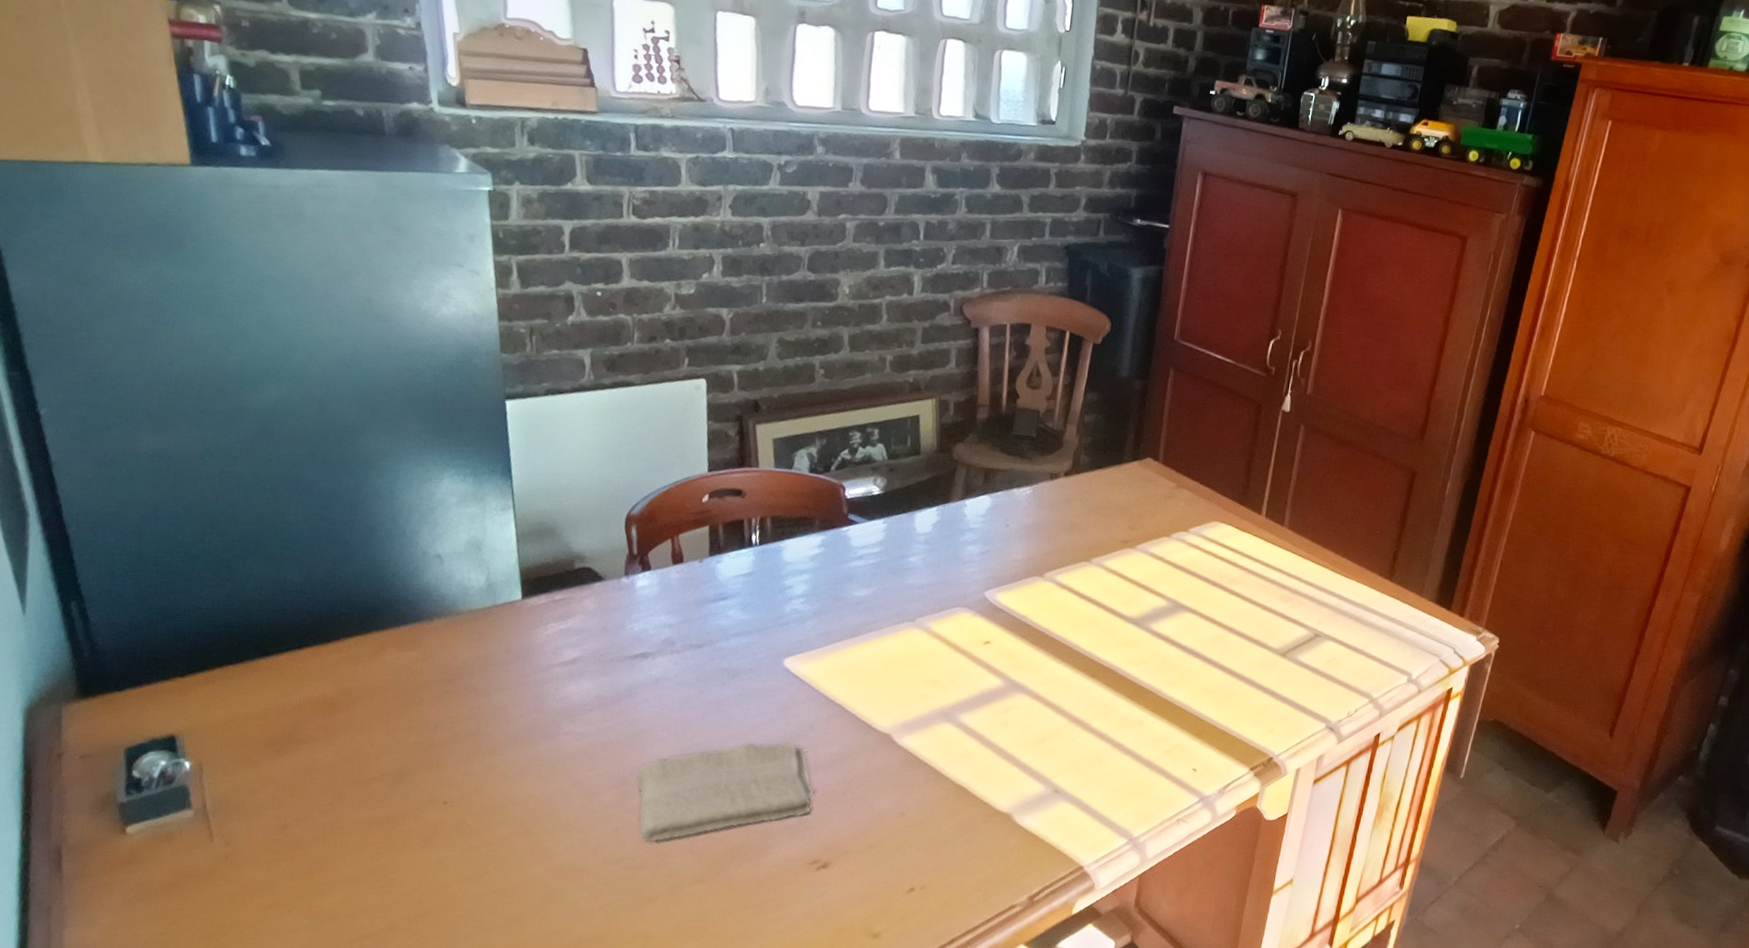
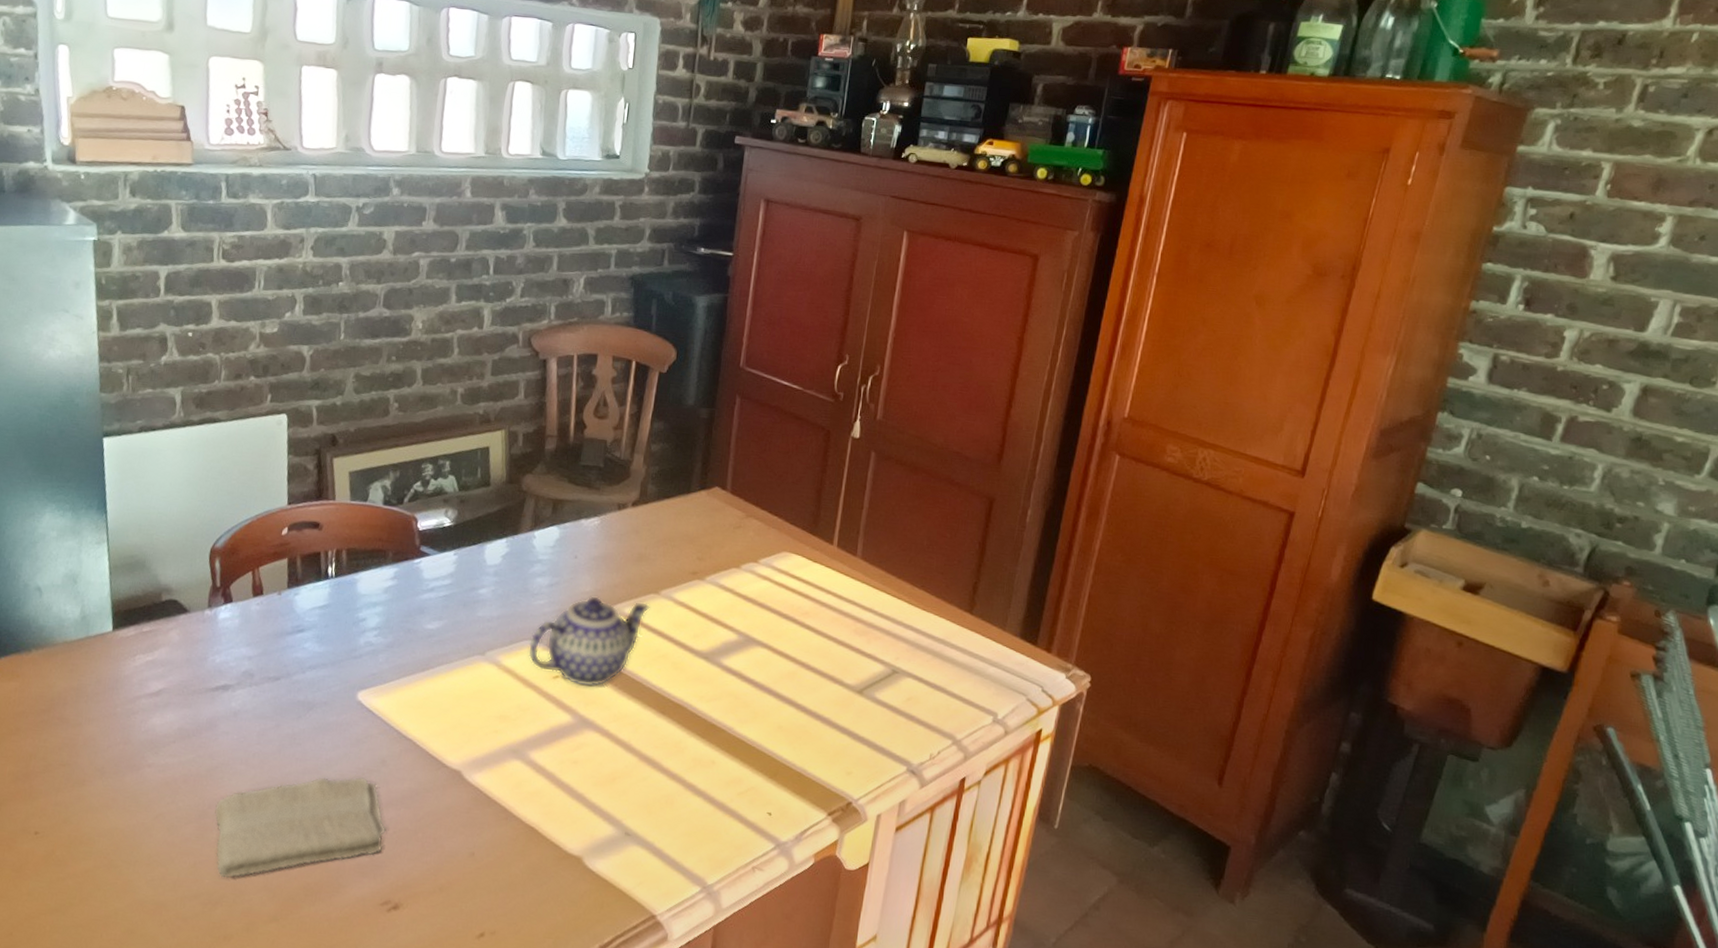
teapot: none [958,564,1081,652] -> present [527,596,650,687]

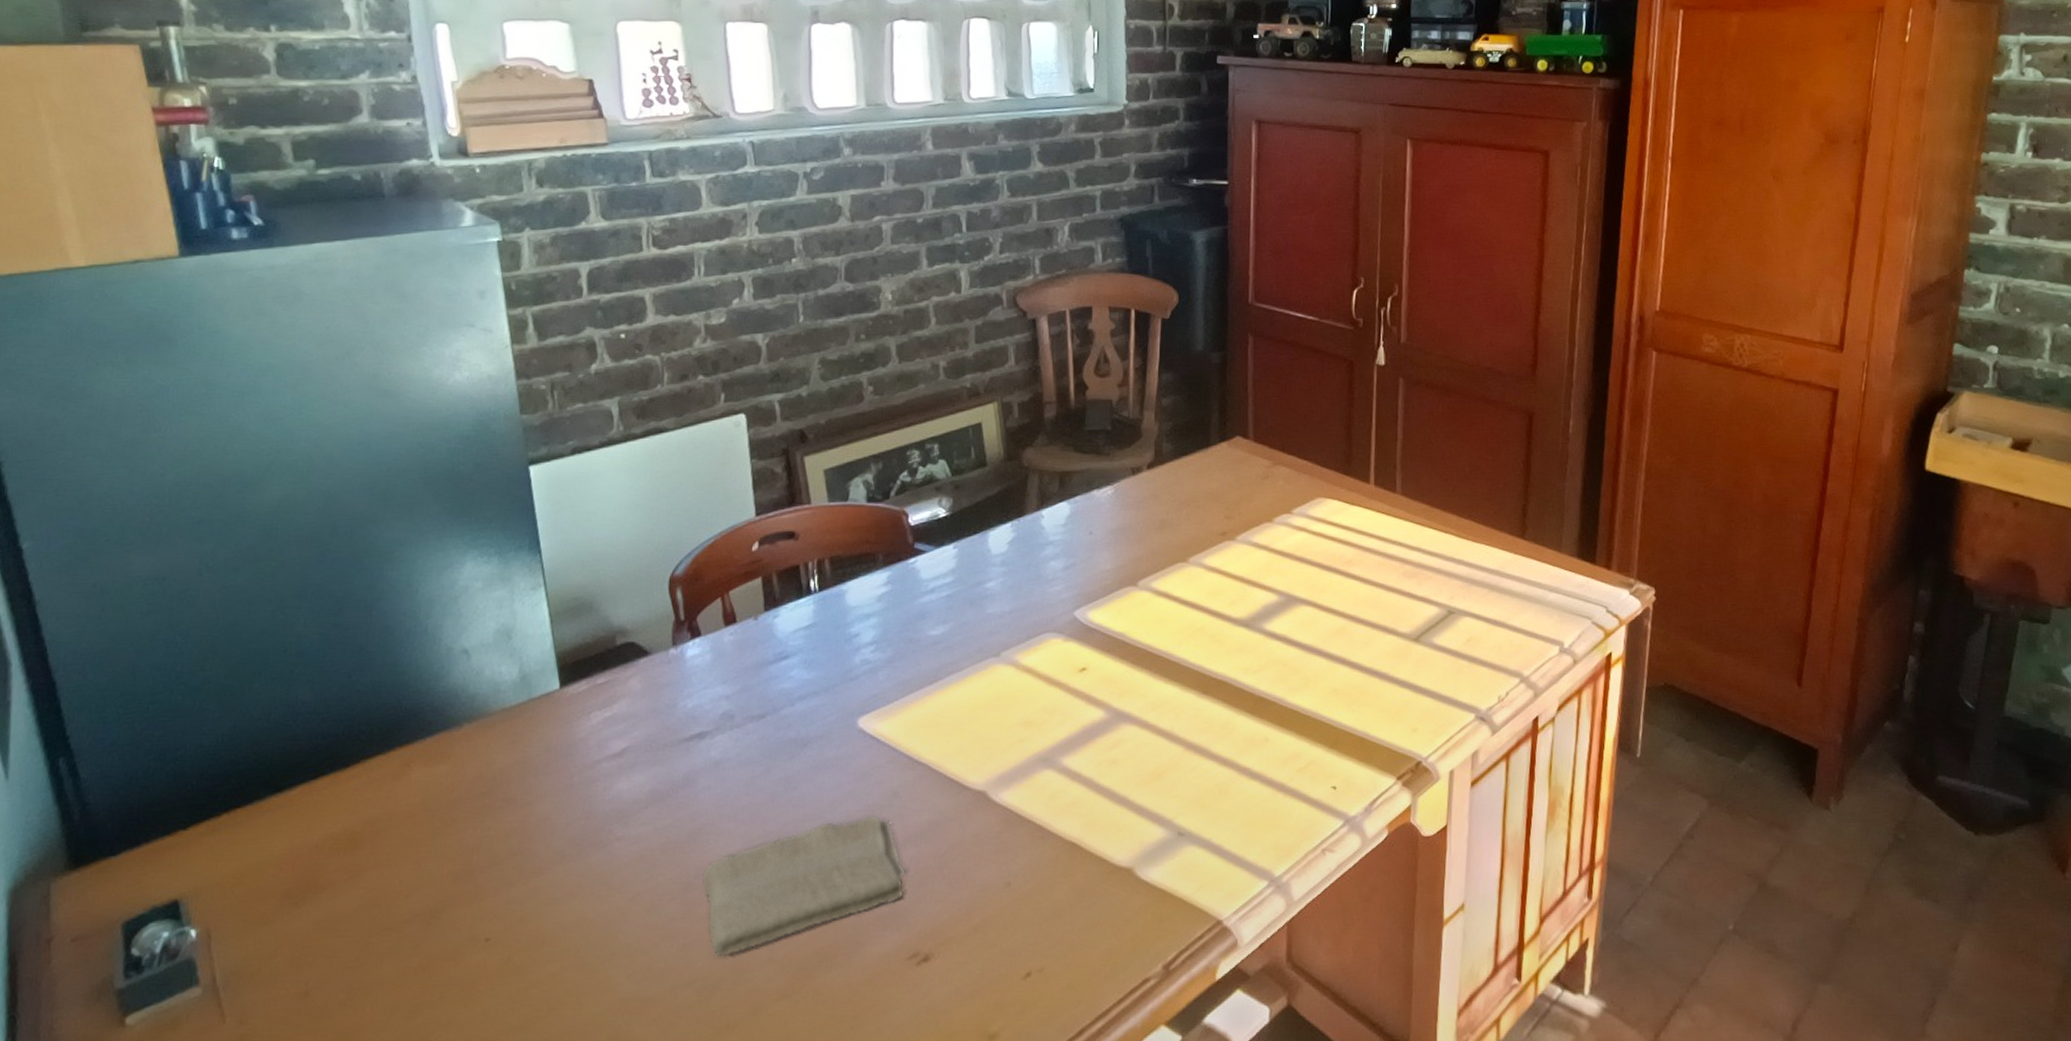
teapot: present [527,596,650,687] -> none [1048,572,1179,677]

